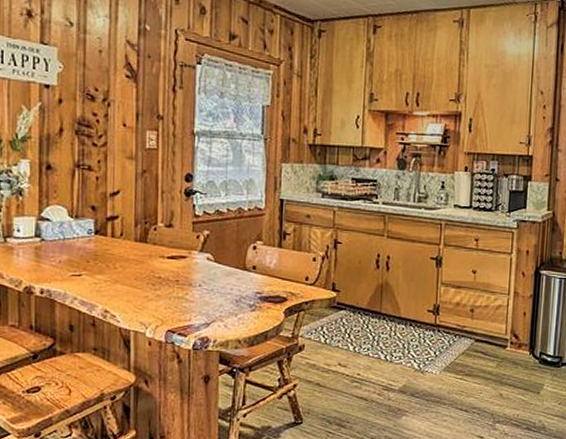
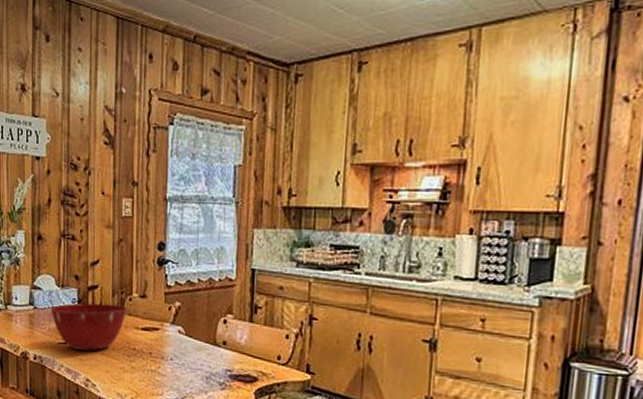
mixing bowl: none [60,233,153,282] -> present [49,303,128,351]

